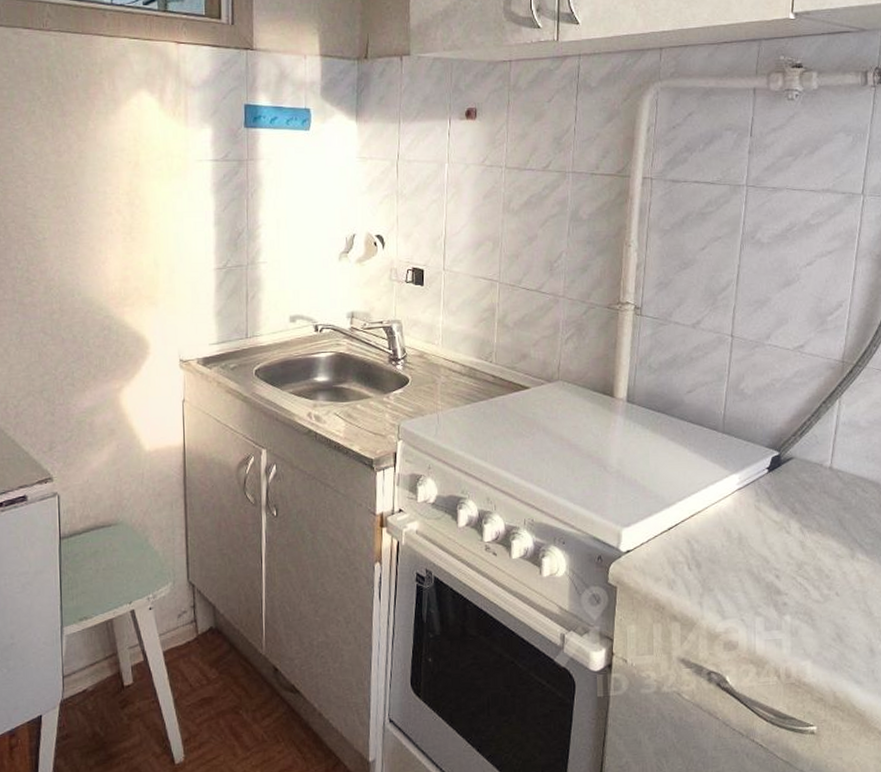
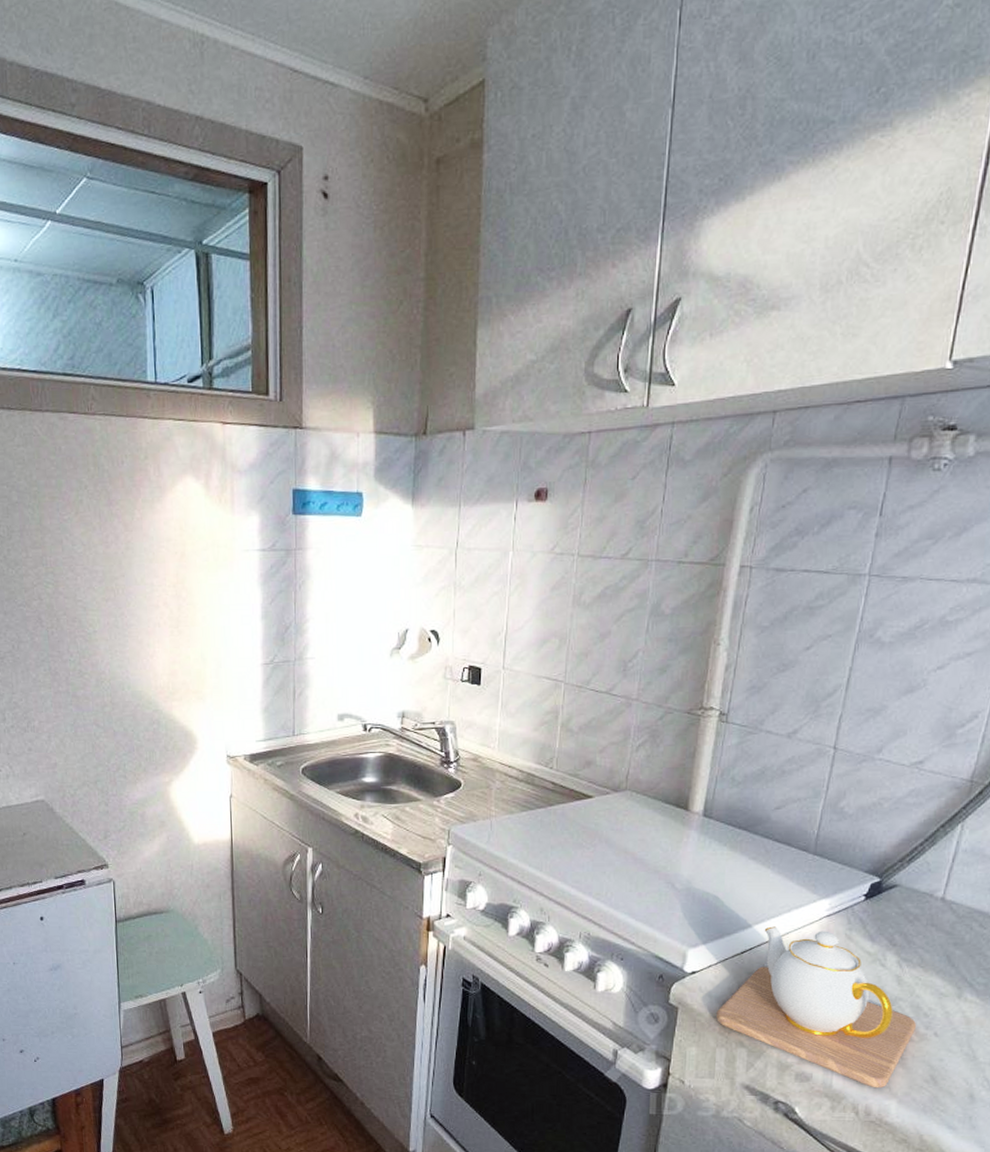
teapot: none [651,502,820,651] -> present [716,926,916,1089]

